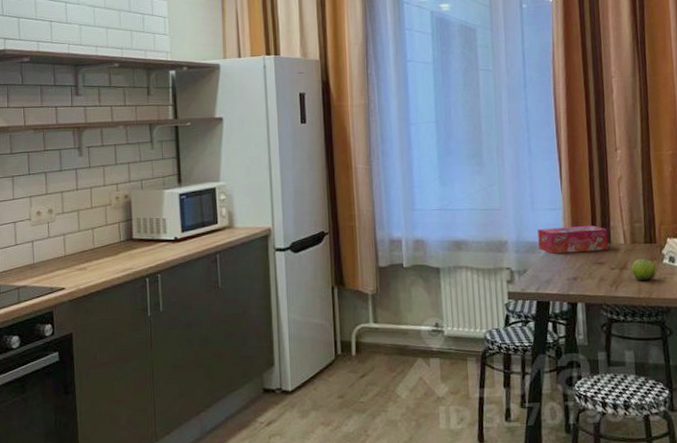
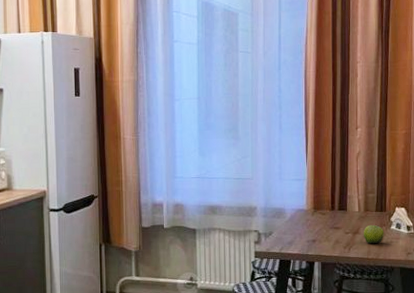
tissue box: present [538,225,608,254] -> none [284,194,345,219]

